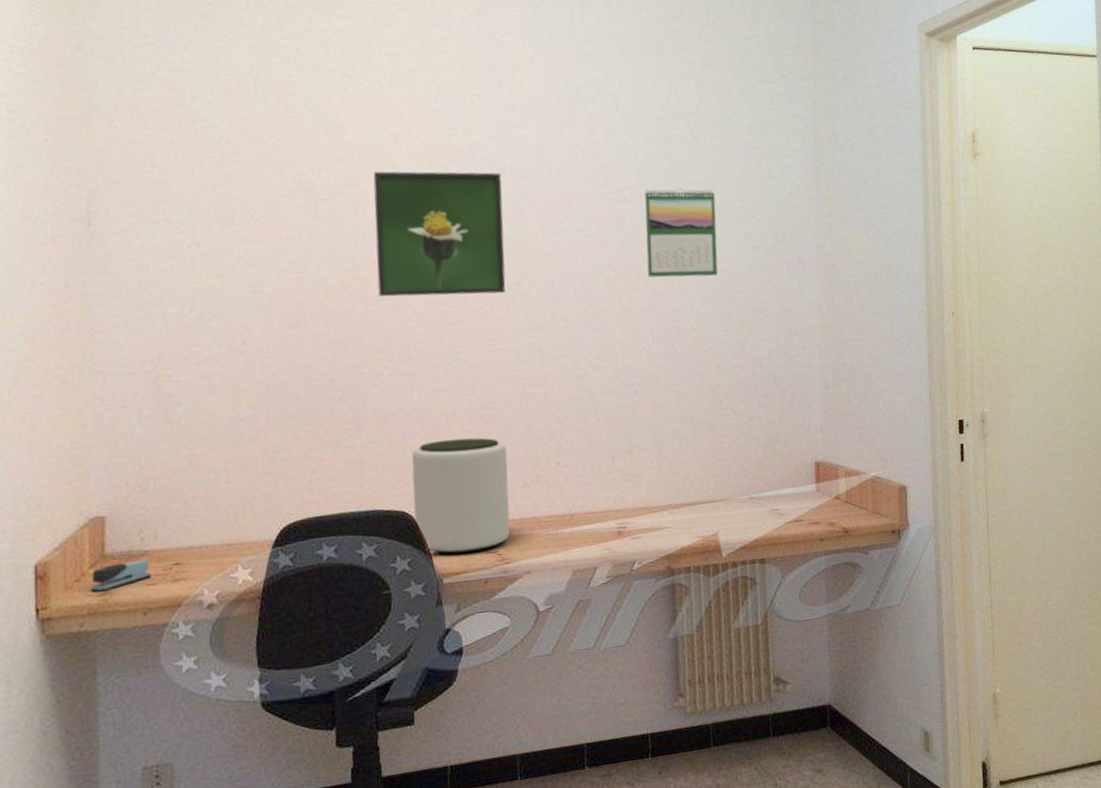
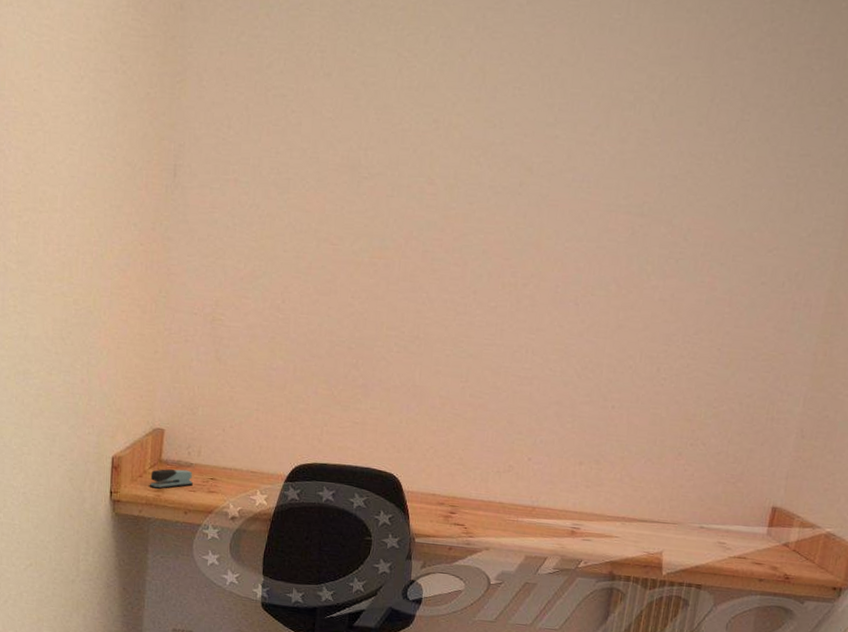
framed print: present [373,171,506,297] -> none [400,156,528,291]
plant pot: present [411,437,510,554] -> none [400,418,488,522]
calendar: present [644,188,718,278] -> none [648,207,734,307]

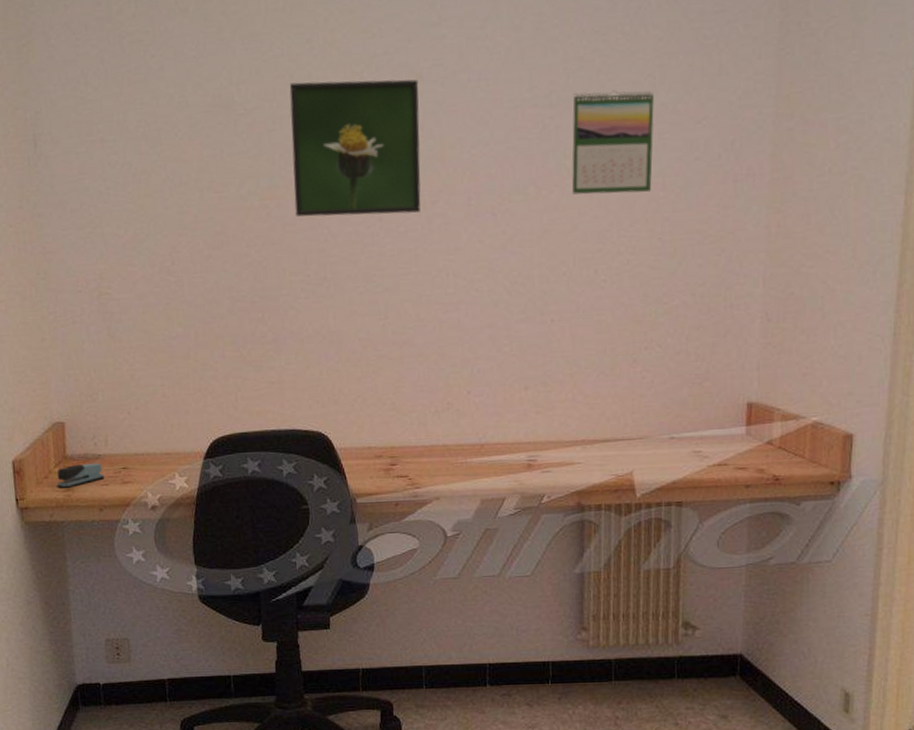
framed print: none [400,156,528,291] -> present [289,79,421,217]
calendar: none [648,207,734,307] -> present [571,90,654,195]

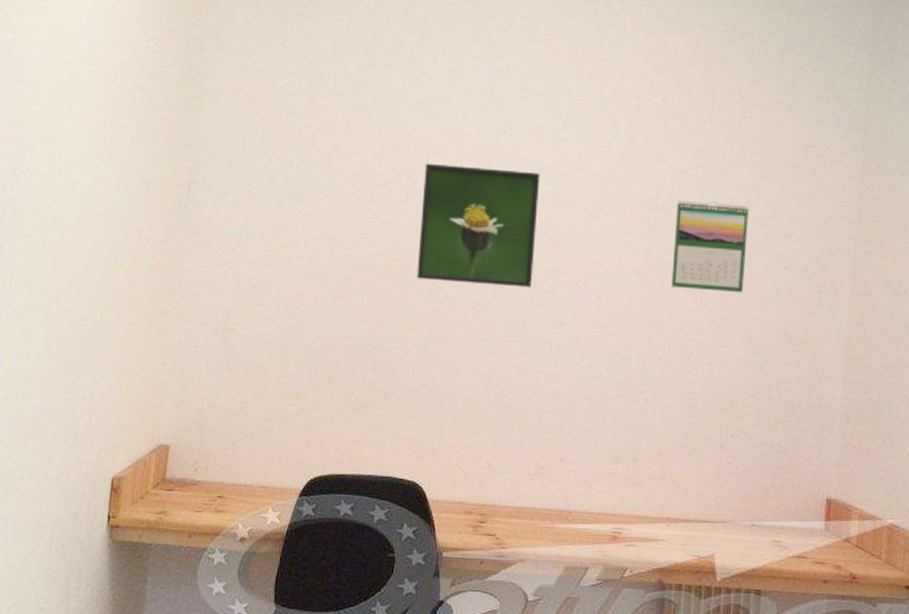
stapler: present [57,462,105,488] -> none [151,487,200,511]

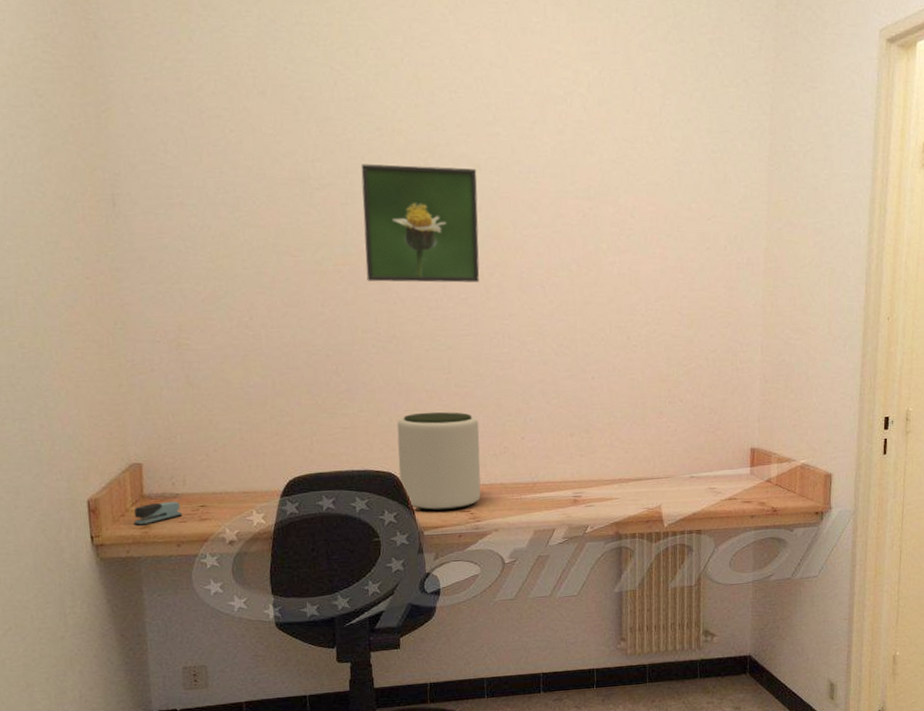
stapler: none [151,487,200,511] -> present [133,501,183,526]
plant pot: none [424,420,515,532] -> present [397,411,481,511]
calendar: present [670,200,748,293] -> none [607,188,673,274]

